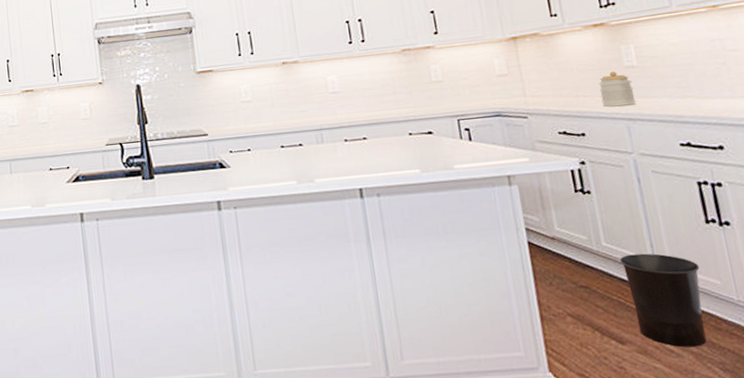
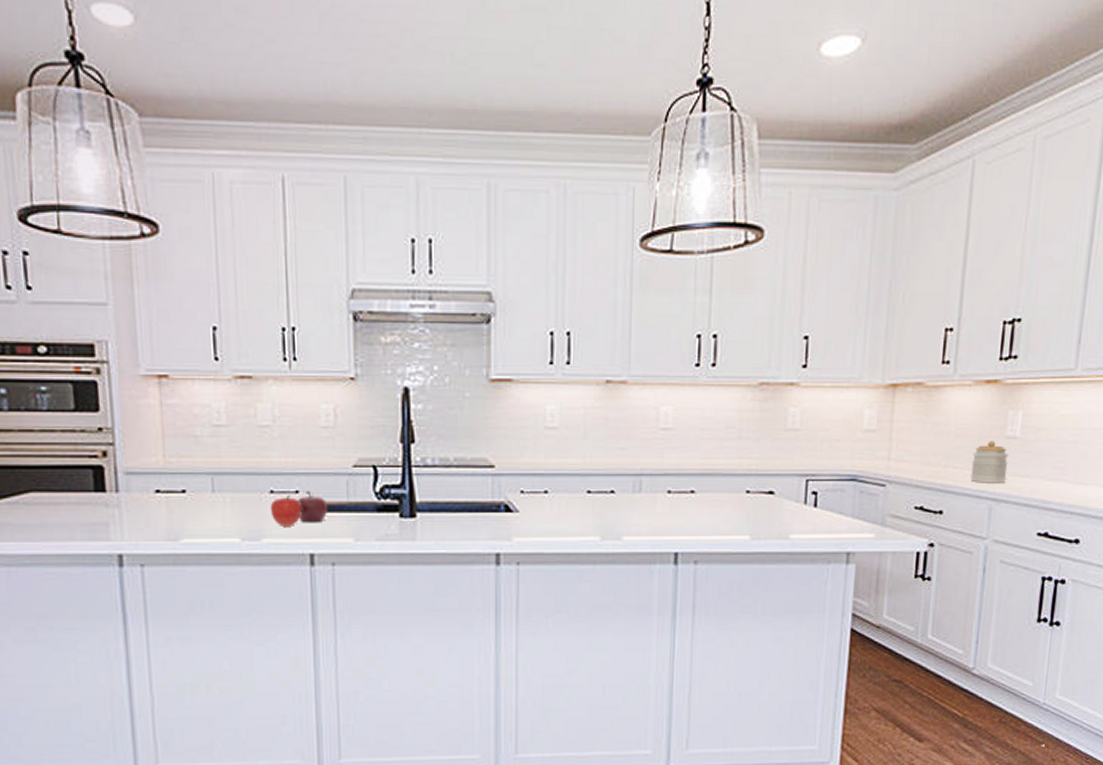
fruit: none [50,171,72,194] -> present [270,496,302,526]
fruit: none [69,166,91,190] -> present [298,491,328,523]
waste bin: present [619,253,707,348] -> none [941,649,1018,747]

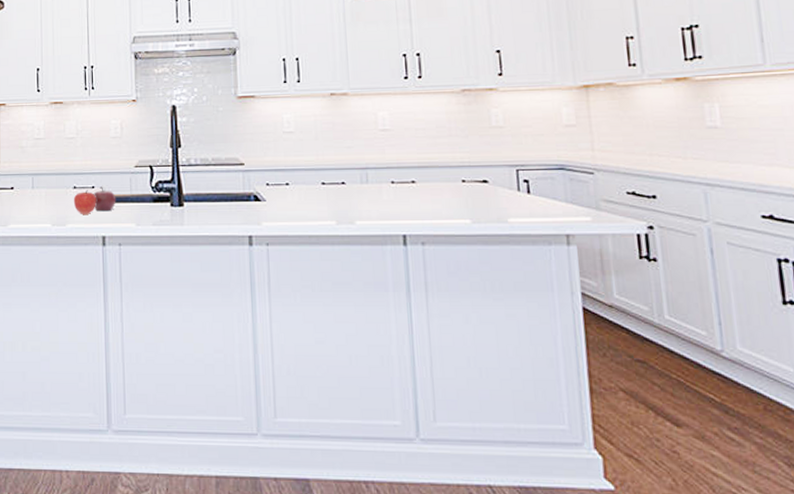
jar: present [970,441,1009,483] -> none [676,131,716,170]

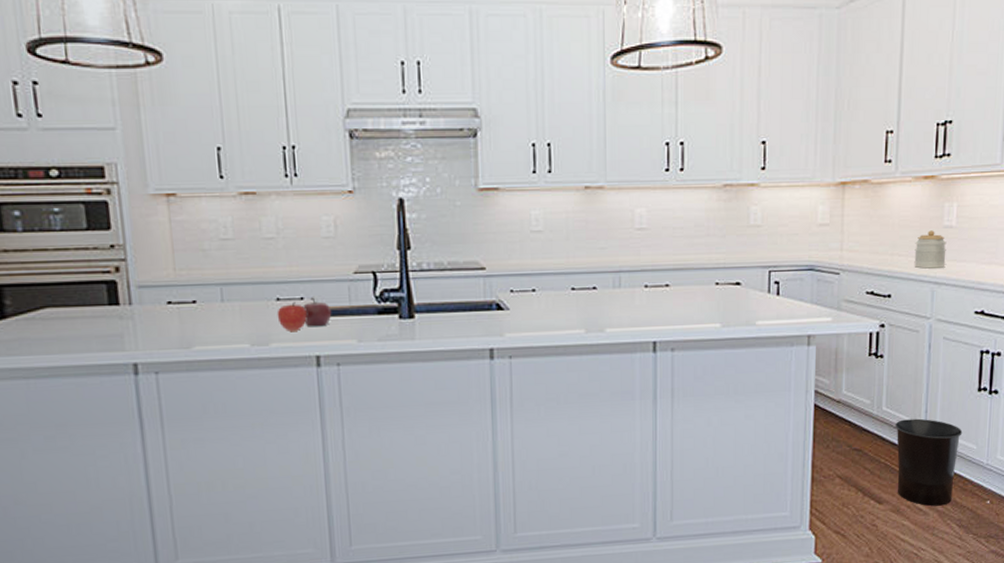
jar: none [676,131,716,170] -> present [914,230,947,269]
waste bin: none [683,331,773,437] -> present [895,418,963,506]

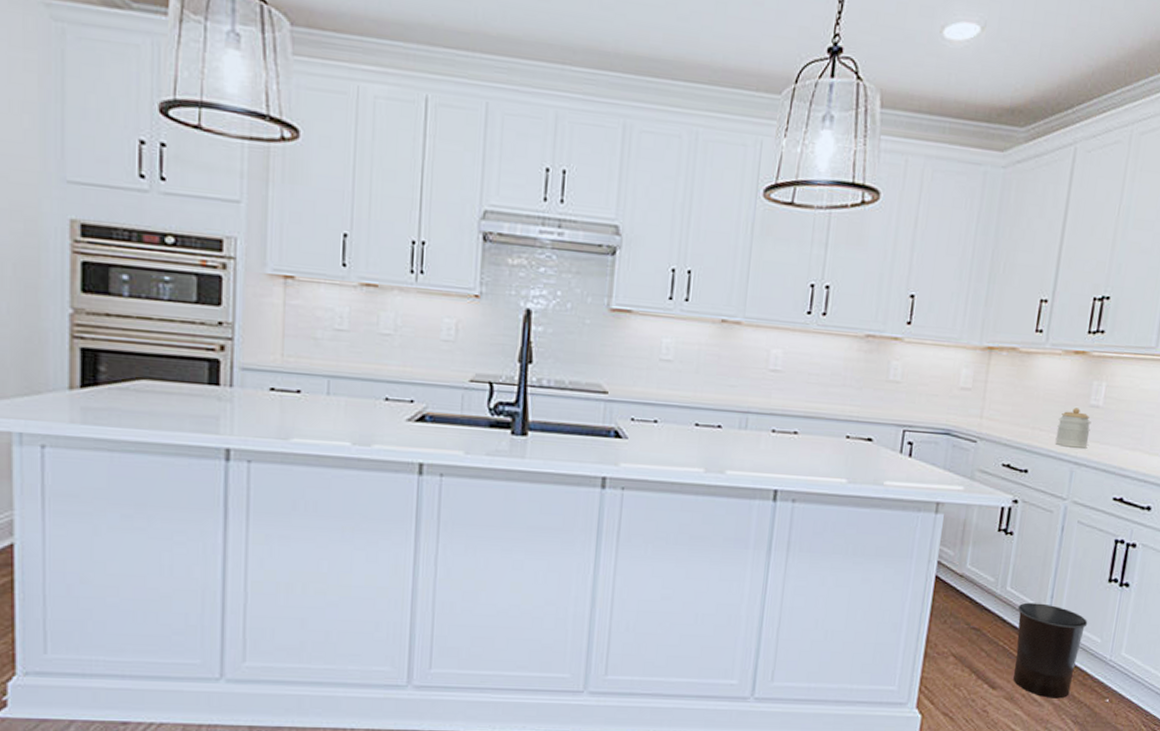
fruit: present [277,302,307,331] -> none [383,404,415,435]
fruit: present [303,297,332,327] -> none [411,401,442,433]

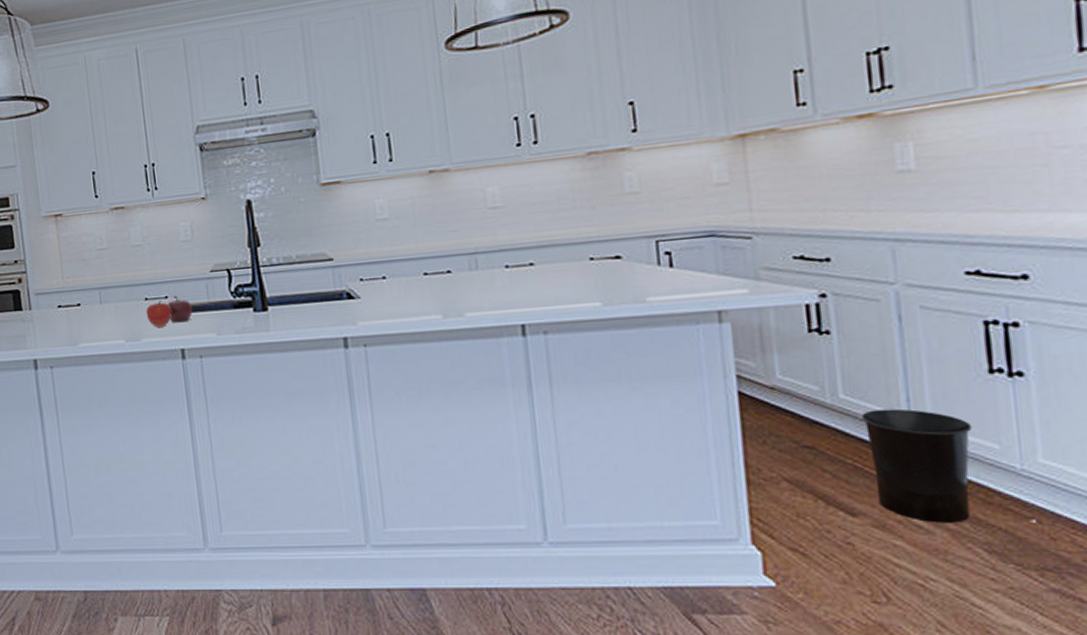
fruit: none [383,404,415,435] -> present [145,301,172,327]
fruit: none [411,401,442,433] -> present [168,295,193,323]
jar: present [1055,408,1092,448] -> none [856,177,908,225]

